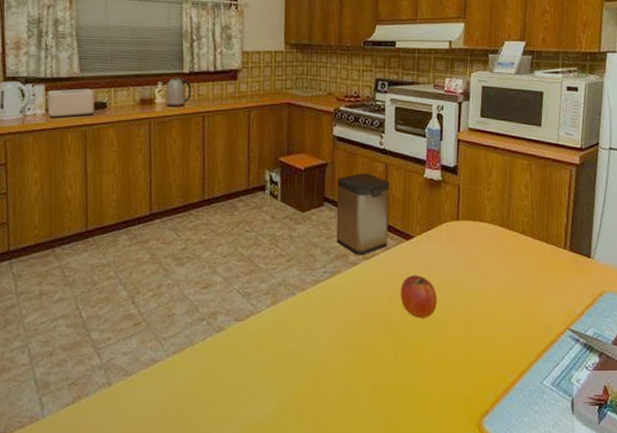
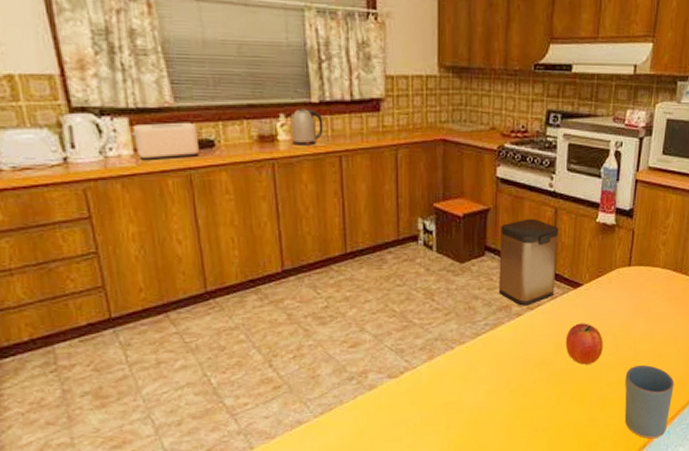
mug: none [461,323,512,405] -> present [624,365,674,439]

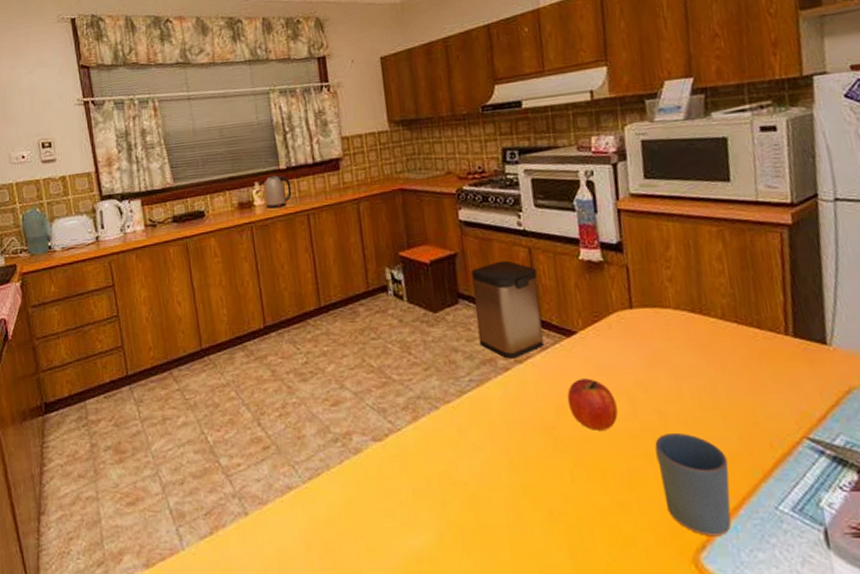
toaster: present [131,122,199,161] -> none [143,198,193,235]

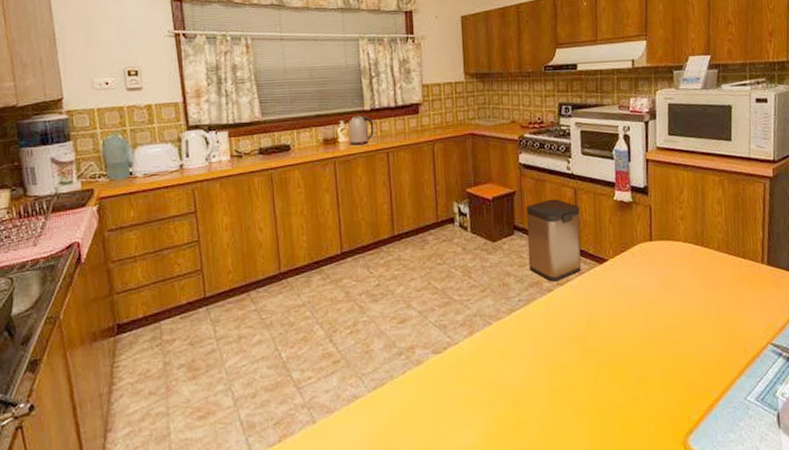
fruit: present [567,378,618,431] -> none [596,298,635,341]
mug: present [655,433,731,537] -> none [661,342,714,423]

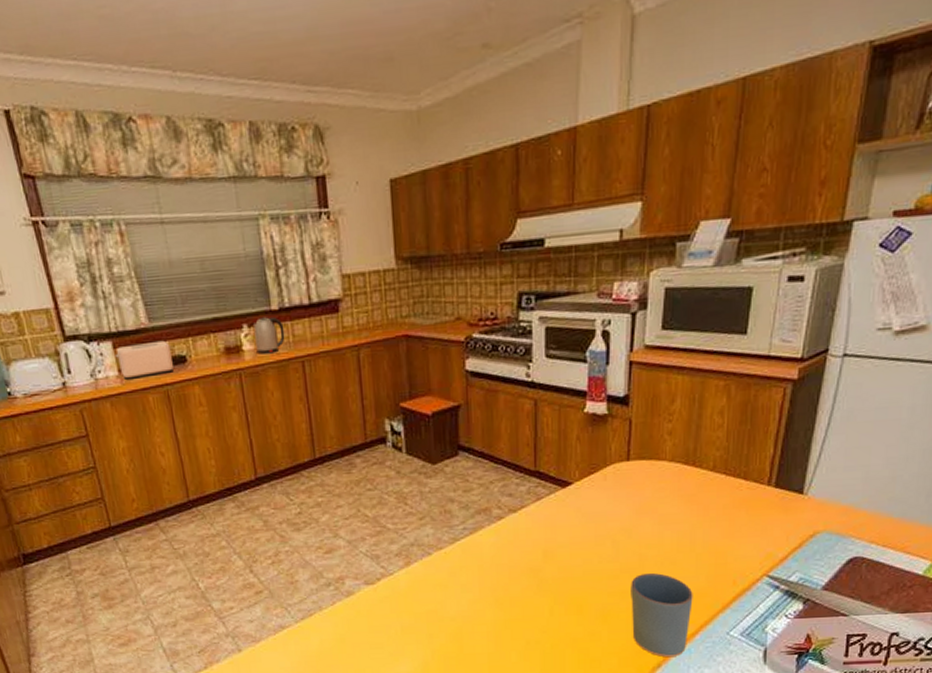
toaster: none [229,132,278,165] -> present [115,340,174,381]
pedal bin: present [527,199,582,282] -> none [474,412,540,508]
mug: none [661,342,714,423] -> present [631,573,693,658]

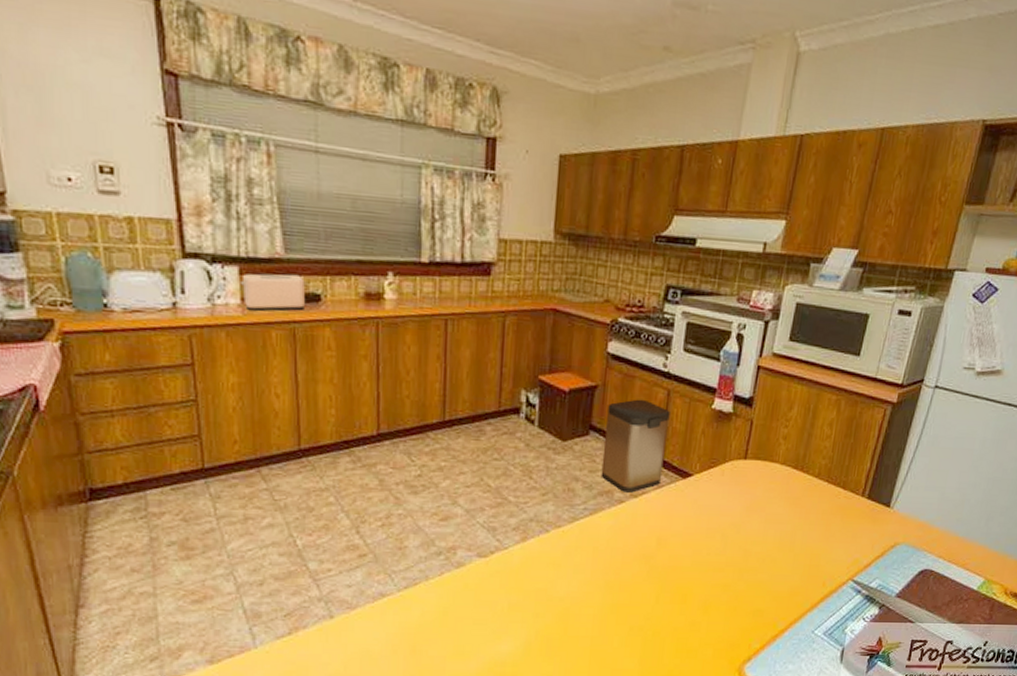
kettle: present [254,317,285,354] -> none [399,268,432,307]
pedal bin: none [474,412,540,508] -> present [601,399,670,493]
mug: present [631,573,693,658] -> none [729,569,788,652]

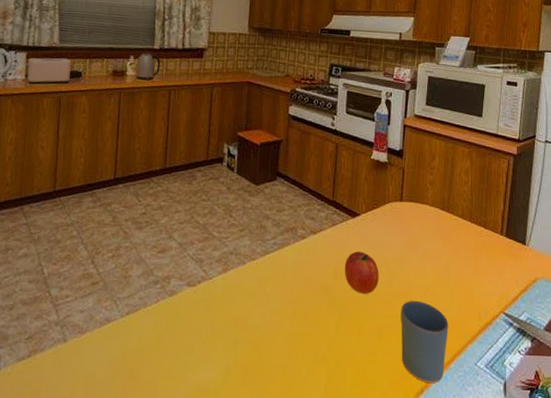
kettle: none [399,268,432,307] -> present [136,53,161,81]
pedal bin: present [601,399,670,493] -> none [286,151,339,230]
fruit: none [669,517,711,562] -> present [344,251,379,294]
mug: none [729,569,788,652] -> present [400,301,449,384]

